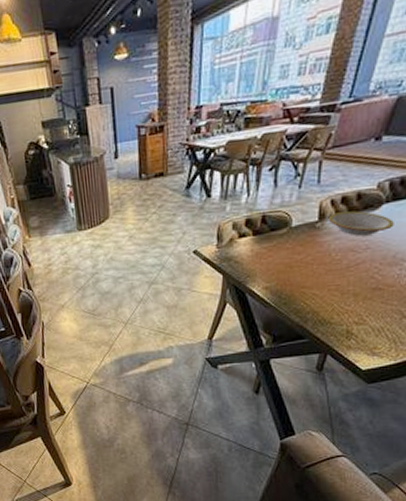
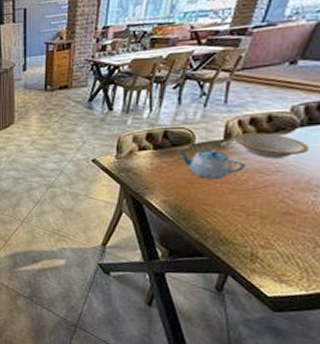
teapot: none [277,231,340,262] -> present [178,149,247,180]

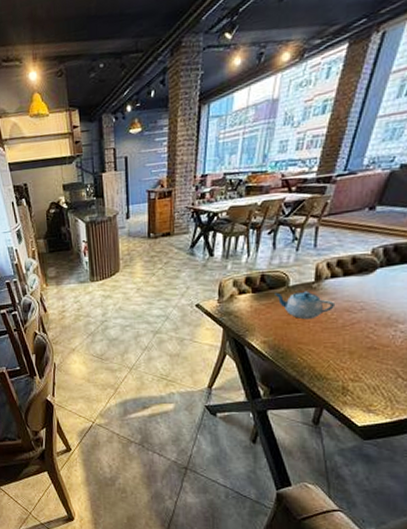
bowl: present [234,133,309,158] -> none [324,274,388,298]

